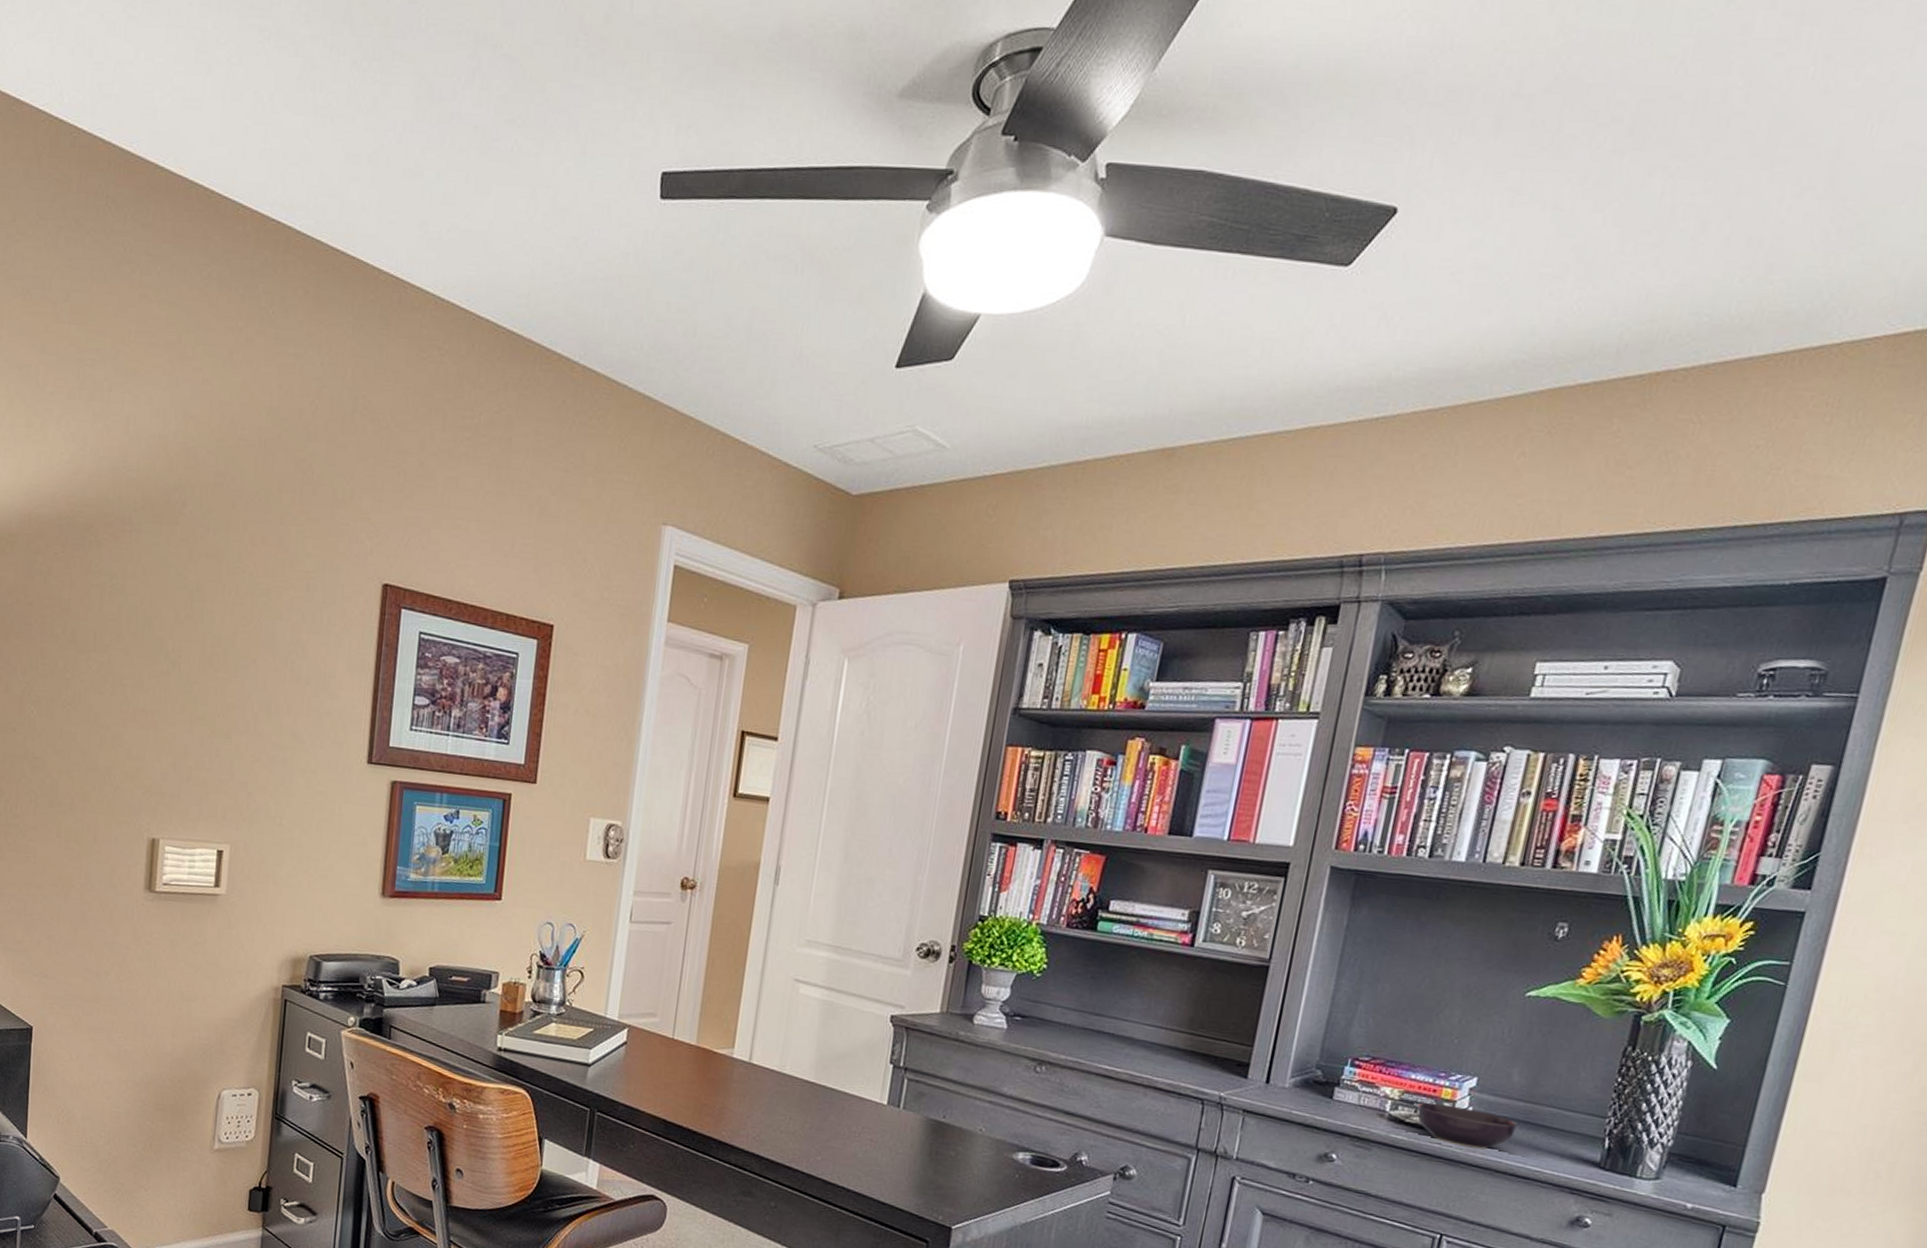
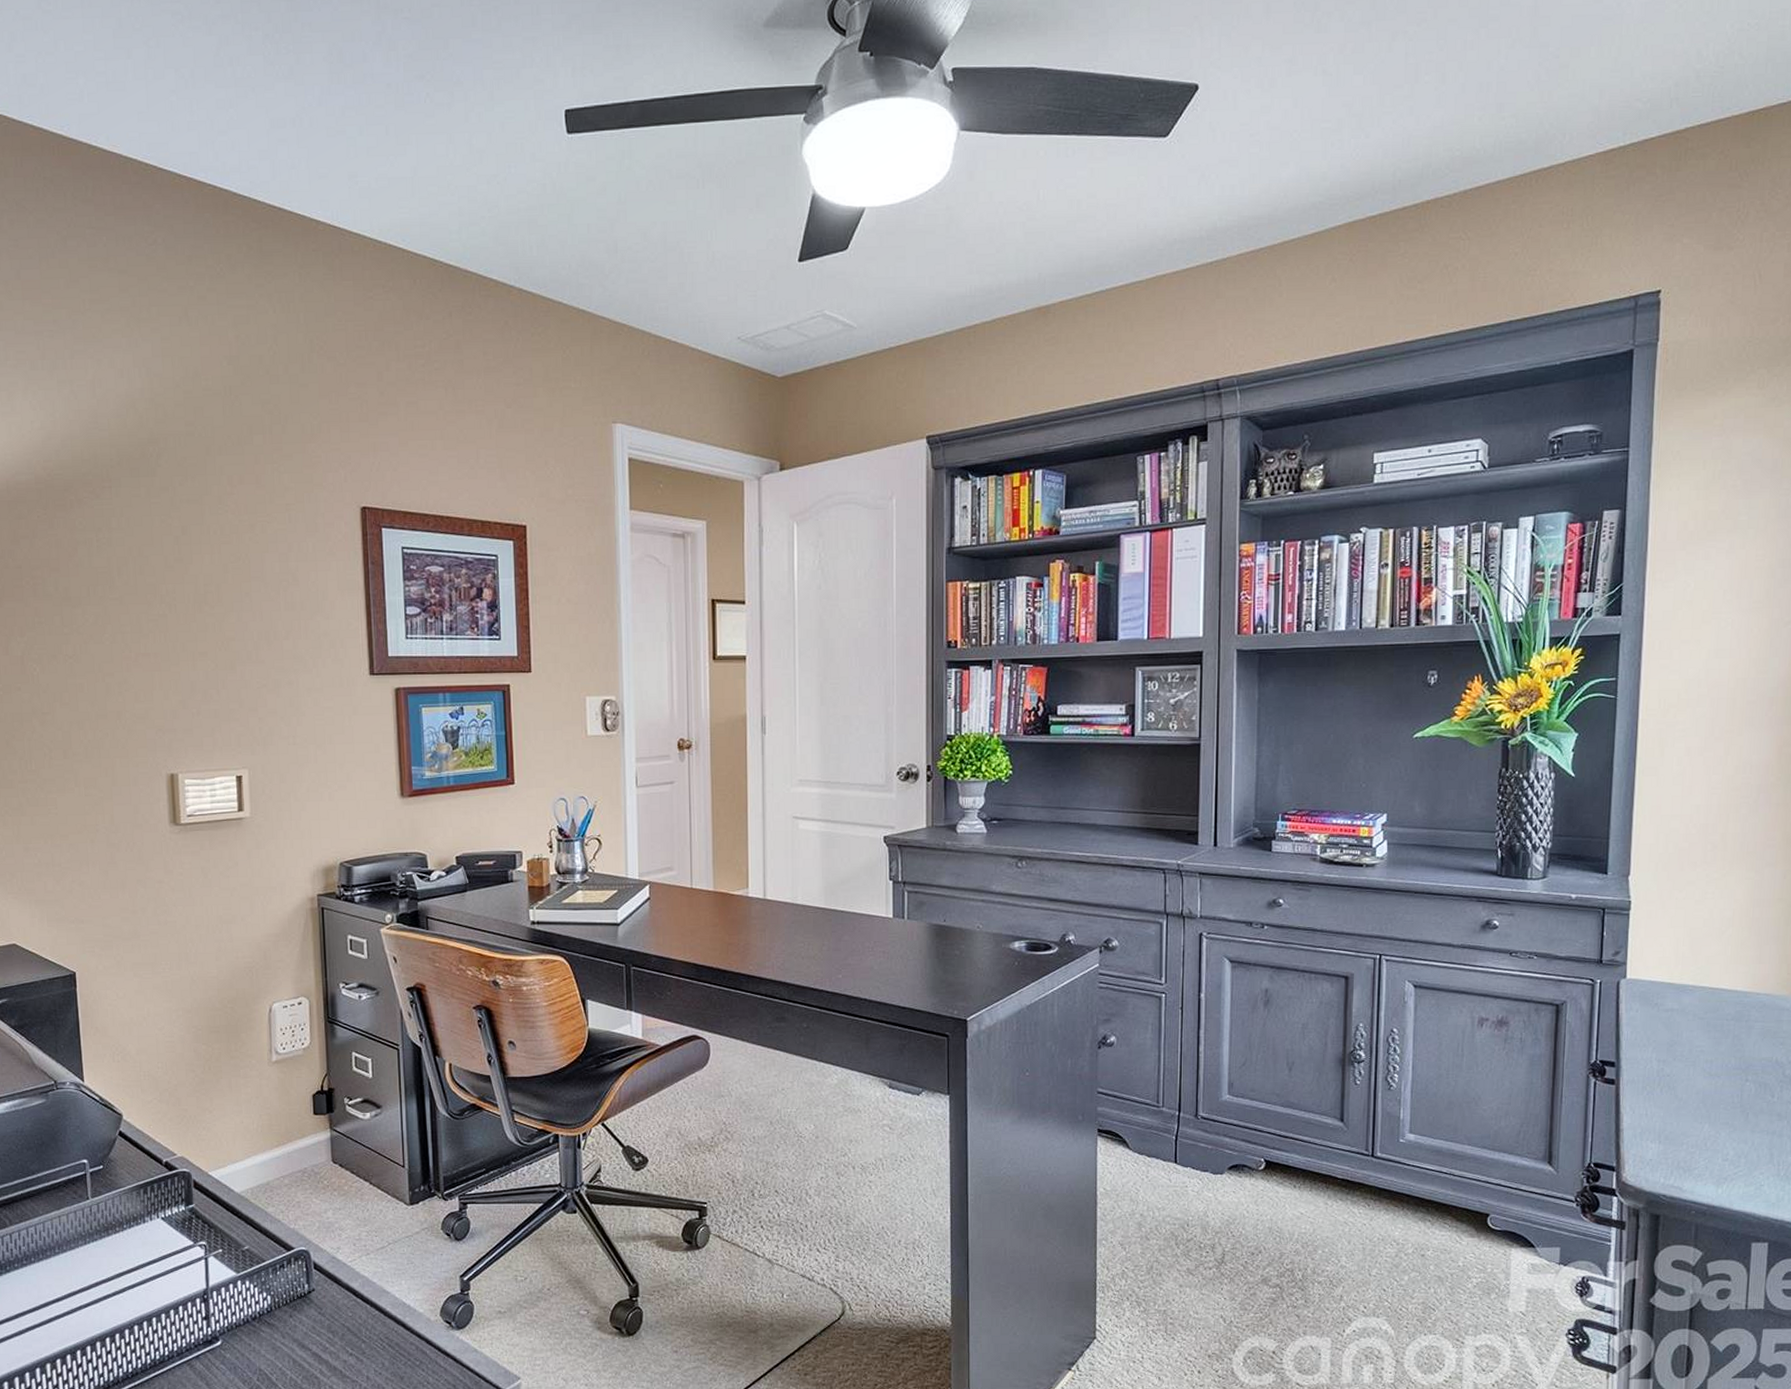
bowl: present [1417,1102,1518,1150] -> none [1342,841,1426,876]

